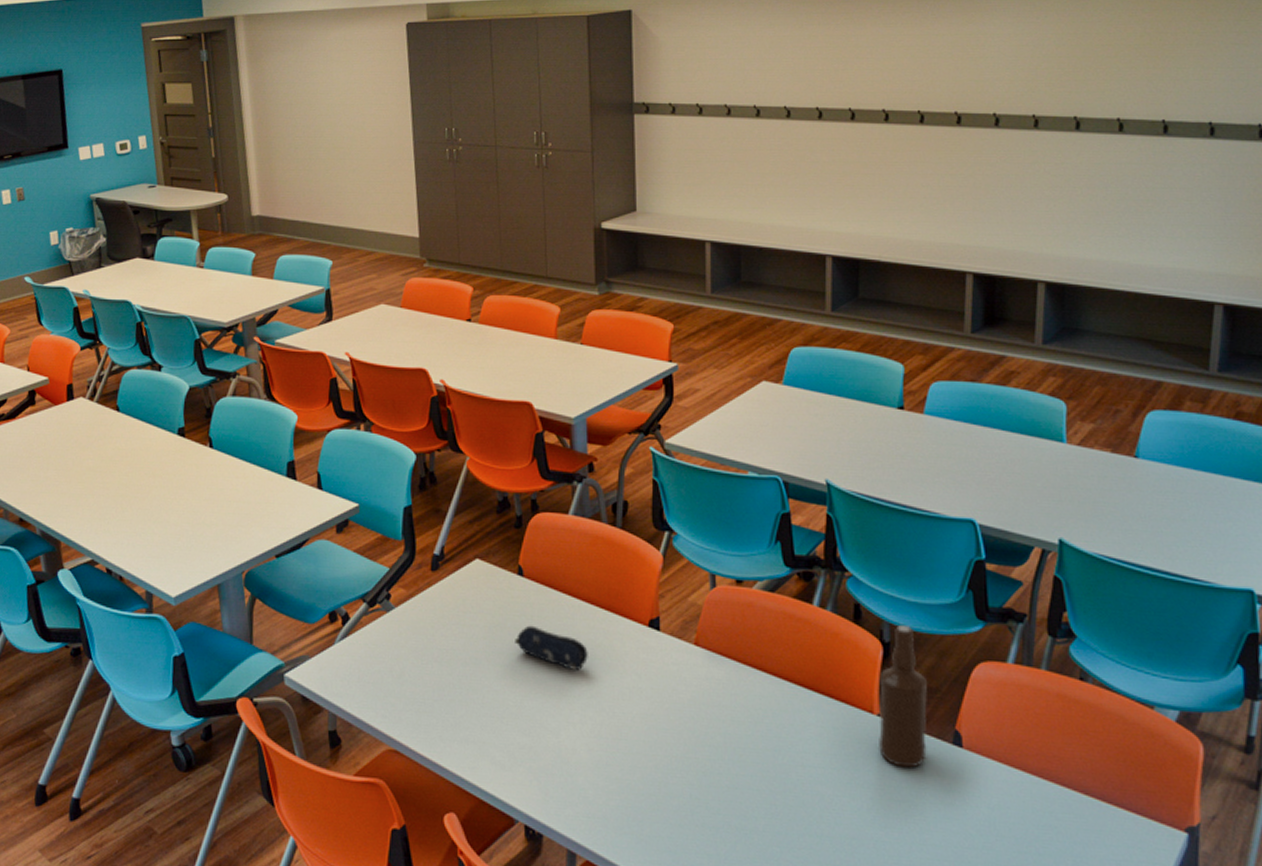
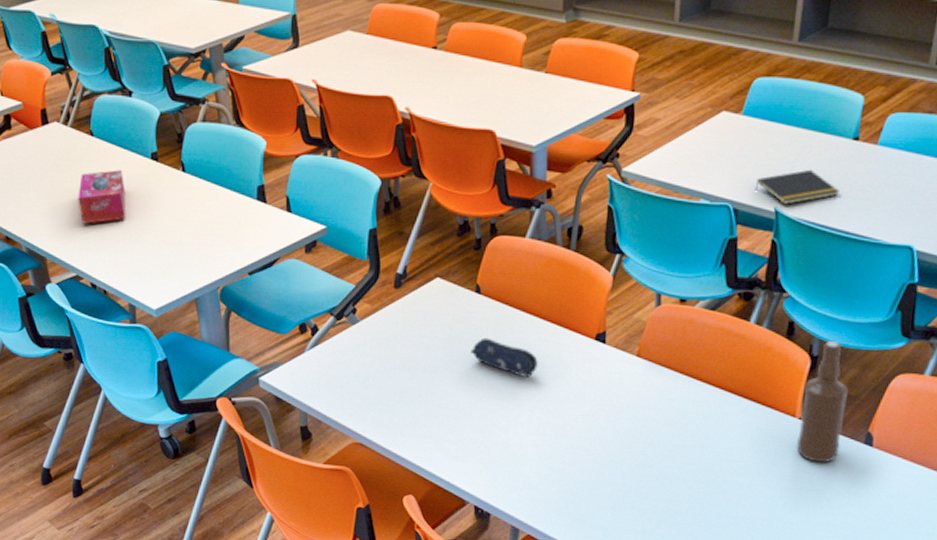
tissue box: none [98,446,149,504] -> present [78,170,125,224]
notepad: none [803,439,891,477] -> present [754,169,839,205]

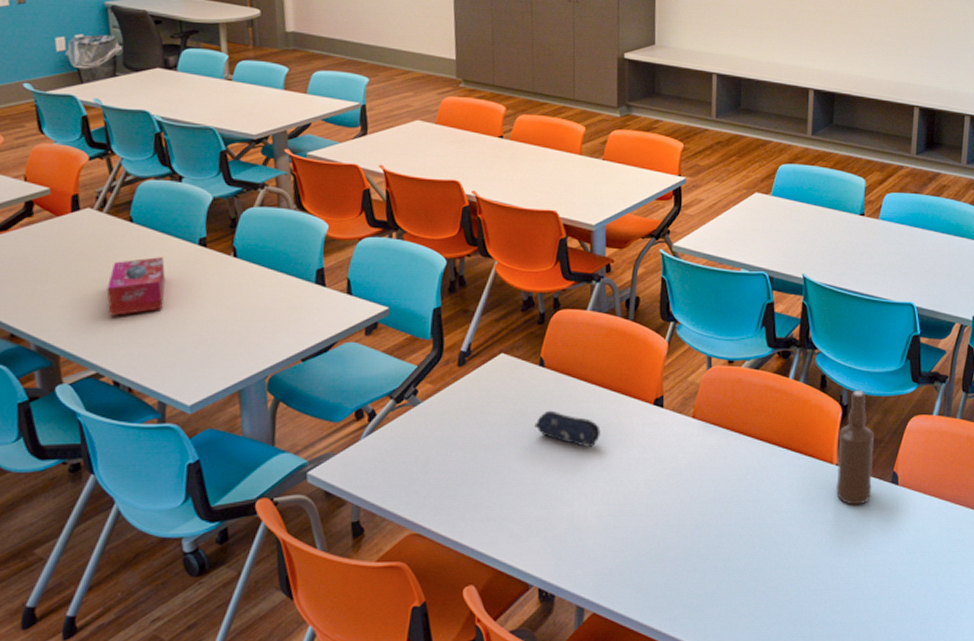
notepad: present [754,169,839,205] -> none [785,240,853,271]

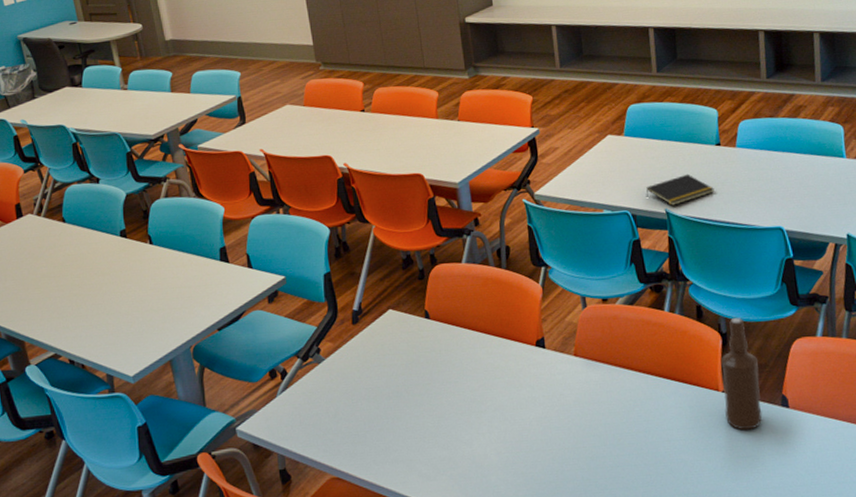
tissue box: present [106,257,166,316] -> none [53,250,99,304]
pencil case: present [535,410,601,447] -> none [428,358,490,390]
notepad: none [785,240,853,271] -> present [646,174,714,206]

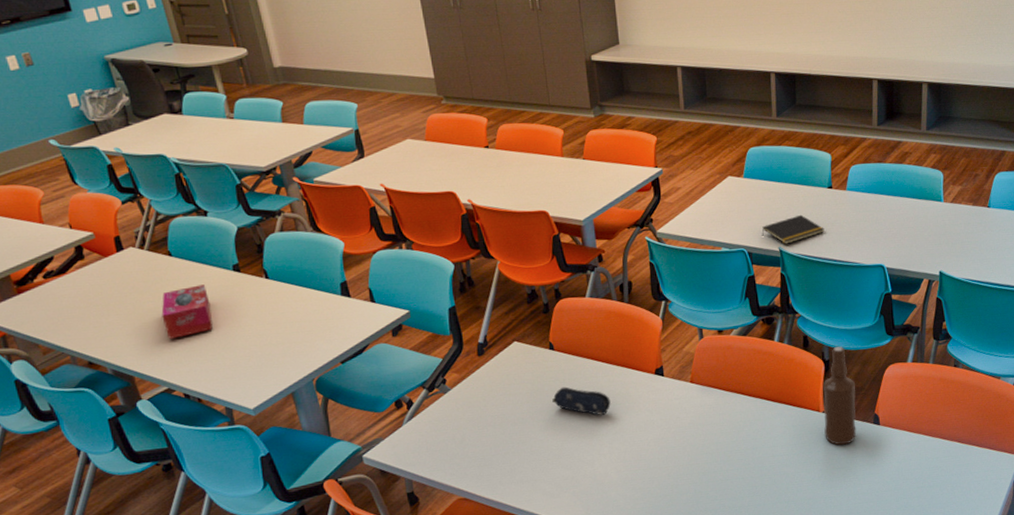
tissue box: none [53,250,99,304] -> present [161,284,213,339]
pencil case: none [428,358,490,390] -> present [552,386,611,415]

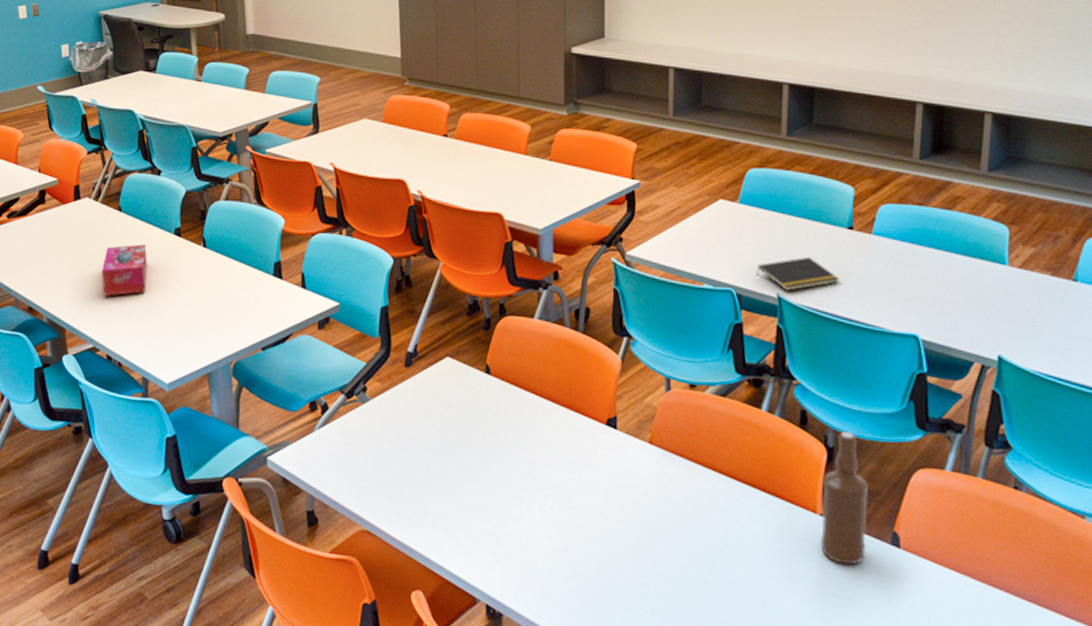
pencil case: present [552,386,611,415] -> none [481,420,549,463]

